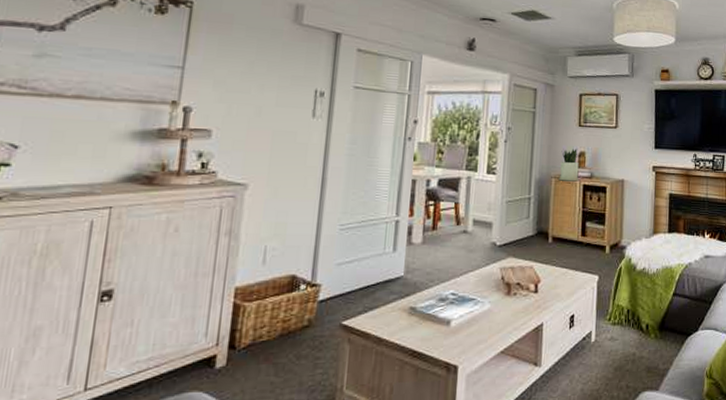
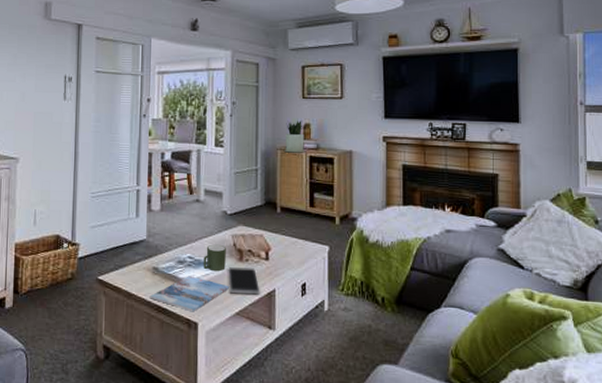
magazine: none [403,314,494,353] -> present [149,276,229,311]
mug: none [467,278,493,308] -> present [203,244,226,272]
tablet: none [494,302,527,331] -> present [228,267,260,295]

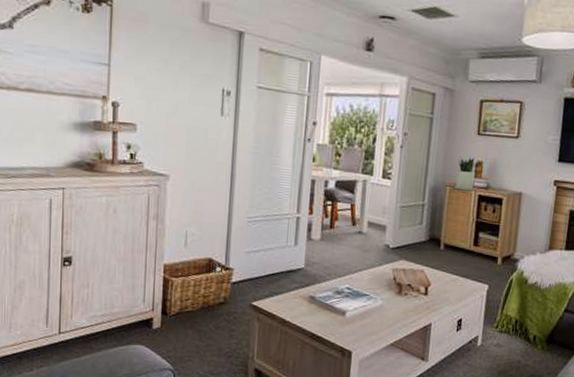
magazine: present [149,276,229,311] -> none [304,306,386,340]
mug: present [203,244,226,272] -> none [361,276,386,304]
tablet: present [228,267,260,295] -> none [385,300,417,328]

